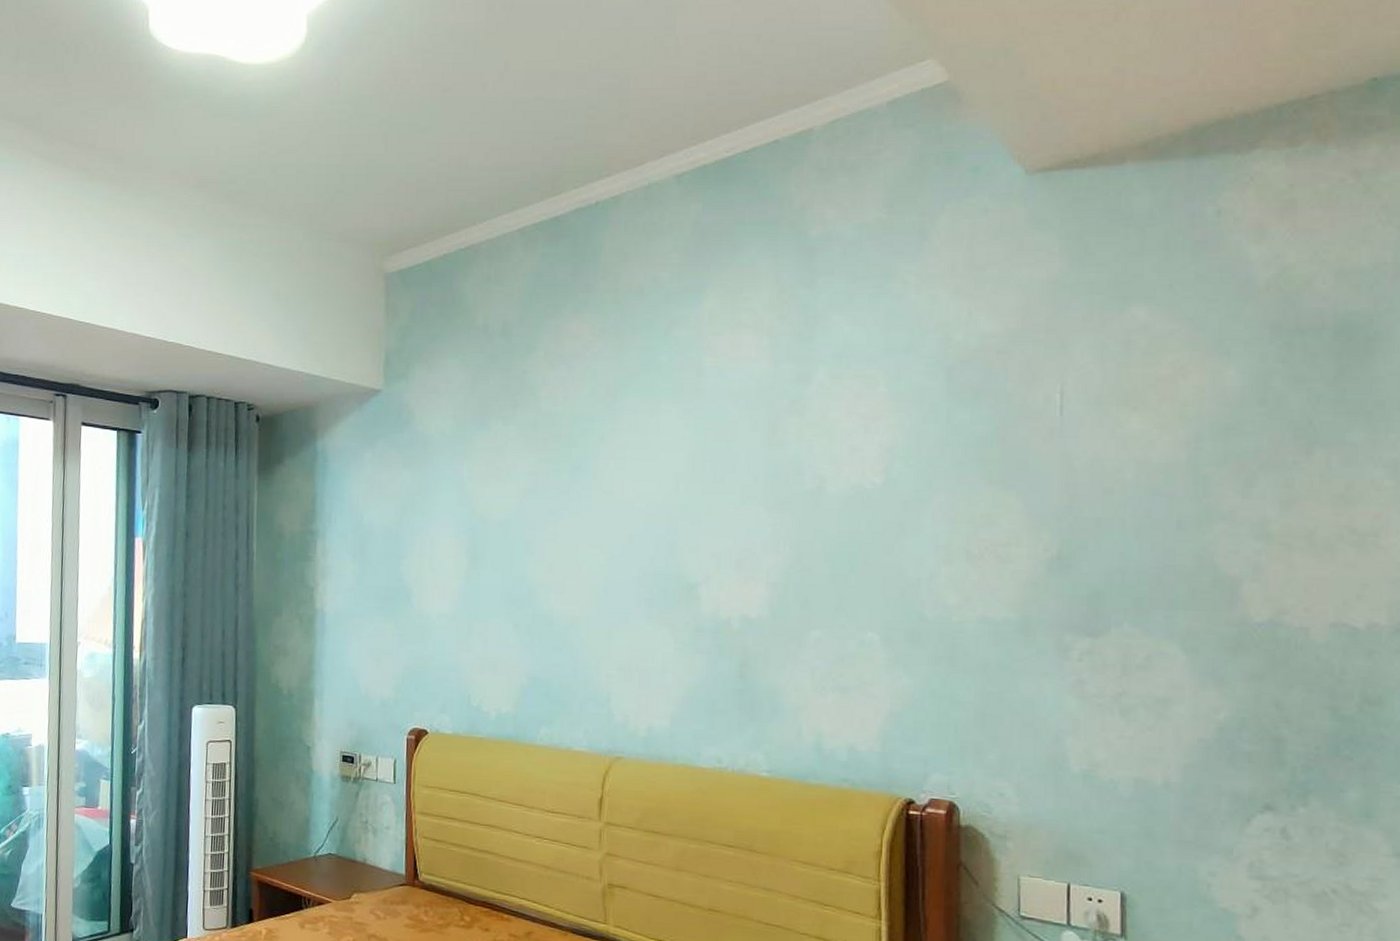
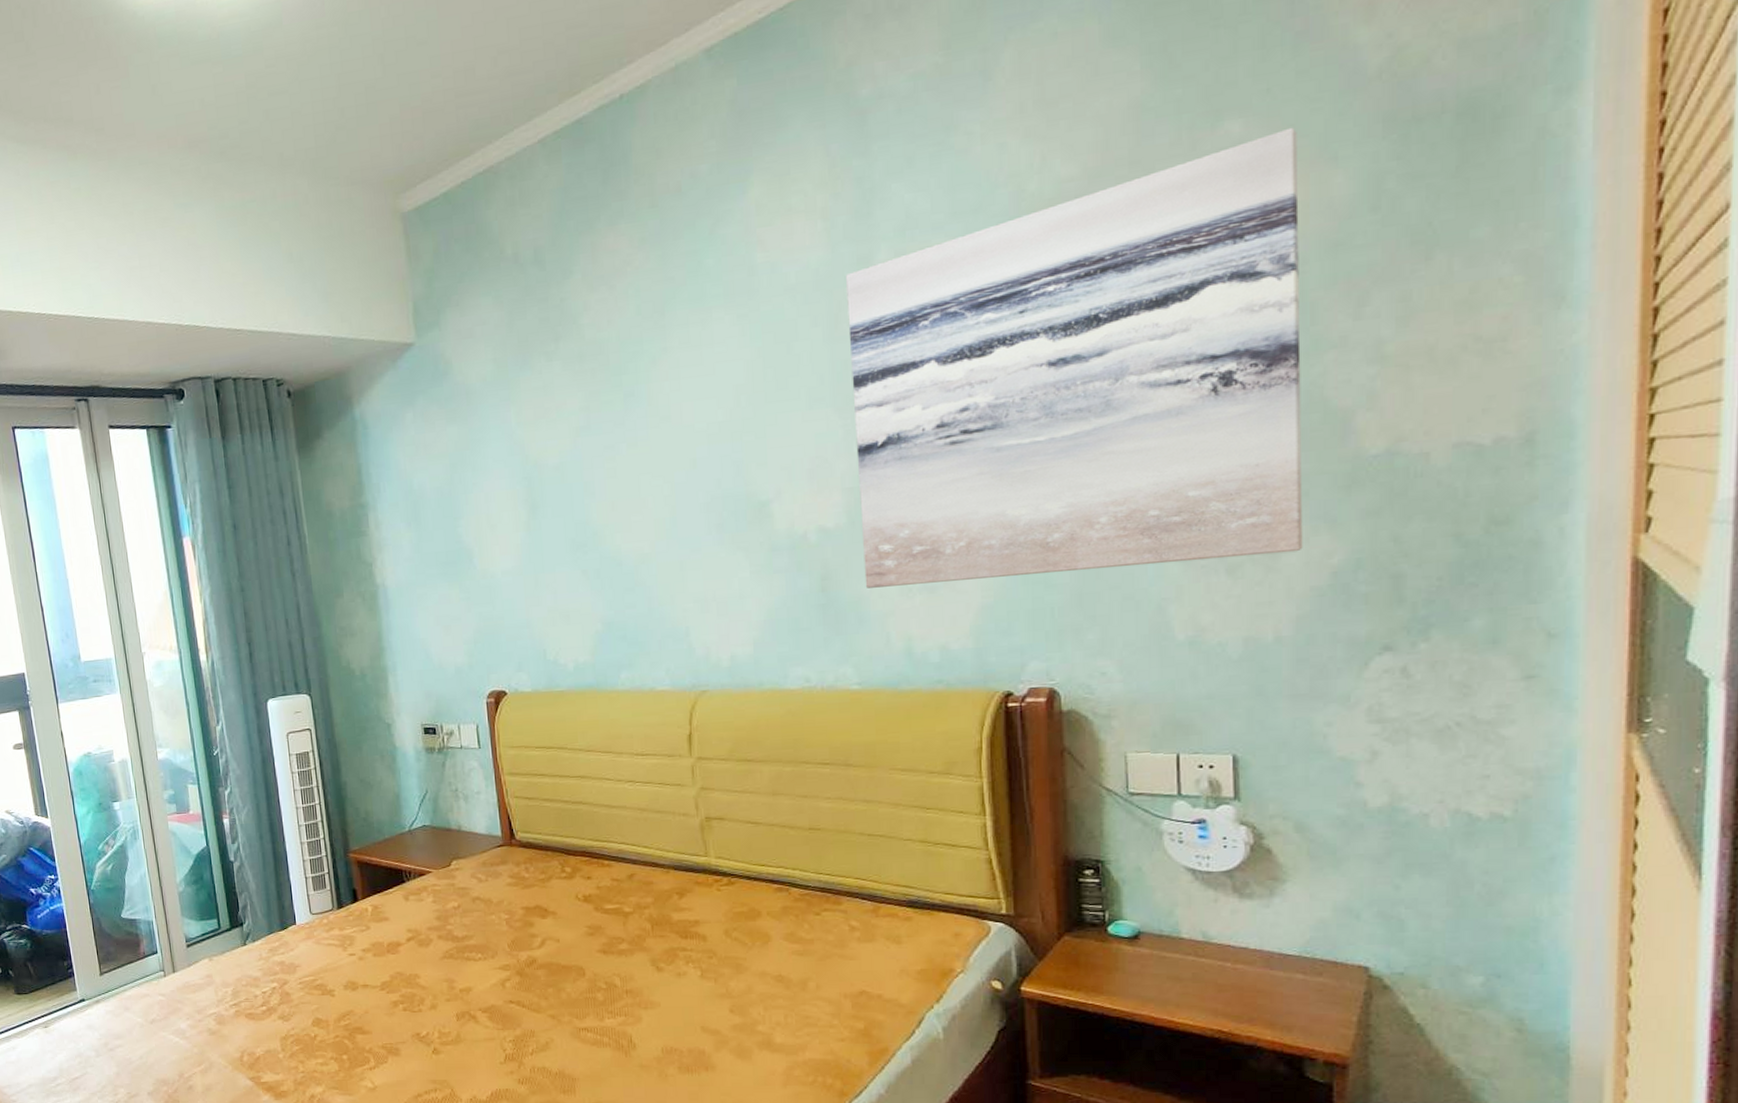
wall art: none [781,321,1195,704] -> present [846,127,1303,588]

